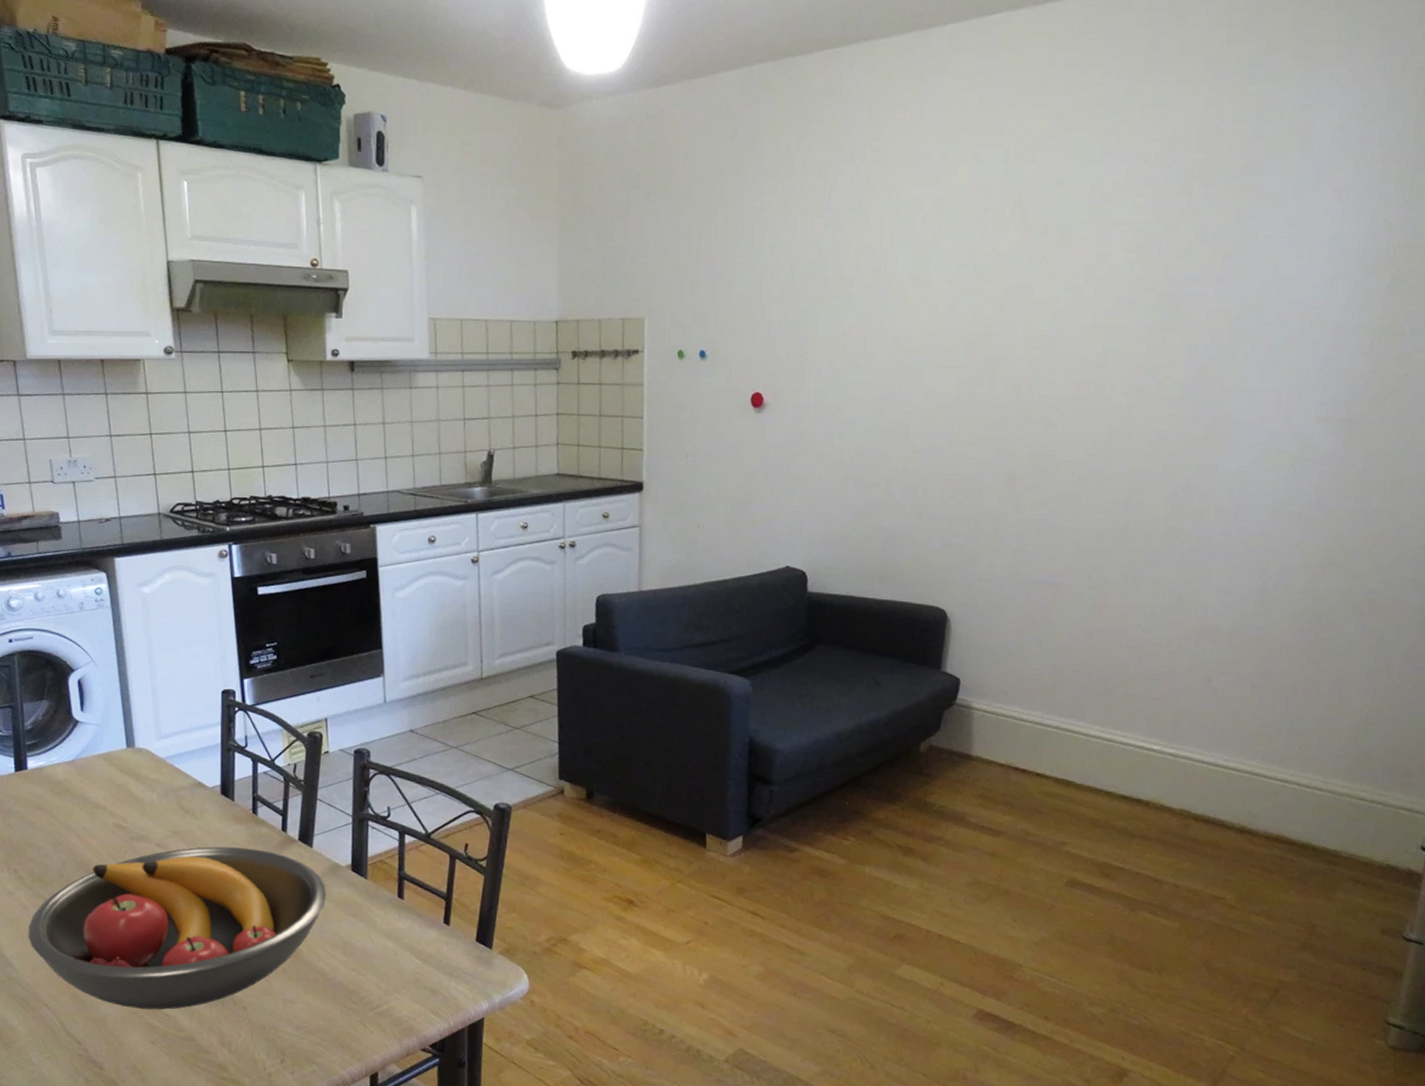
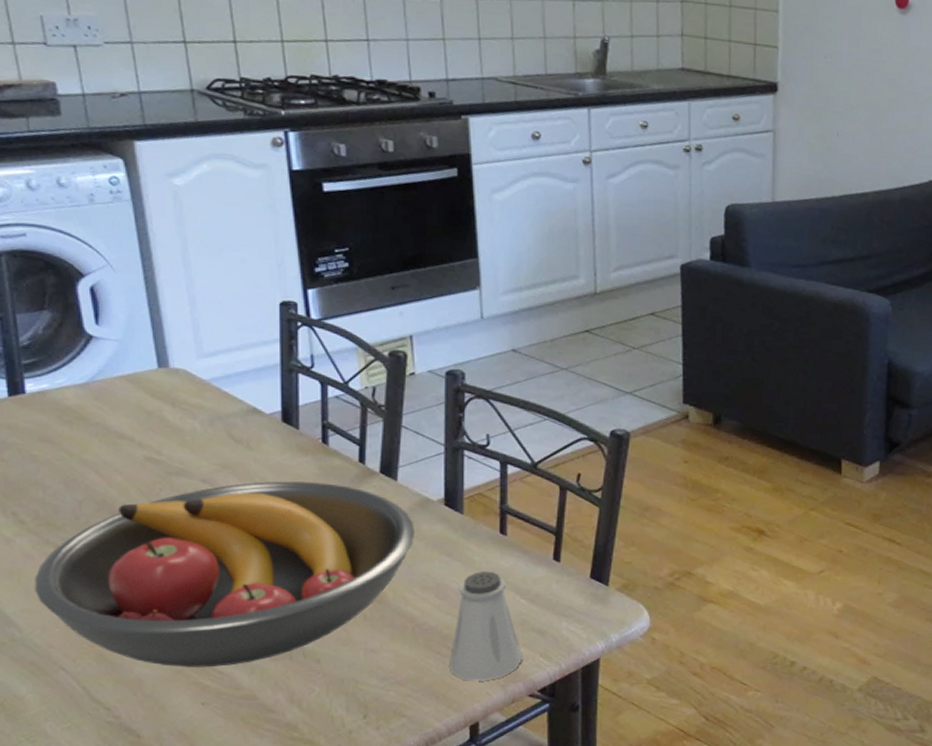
saltshaker: none [354,931,417,1035] -> present [449,570,523,682]

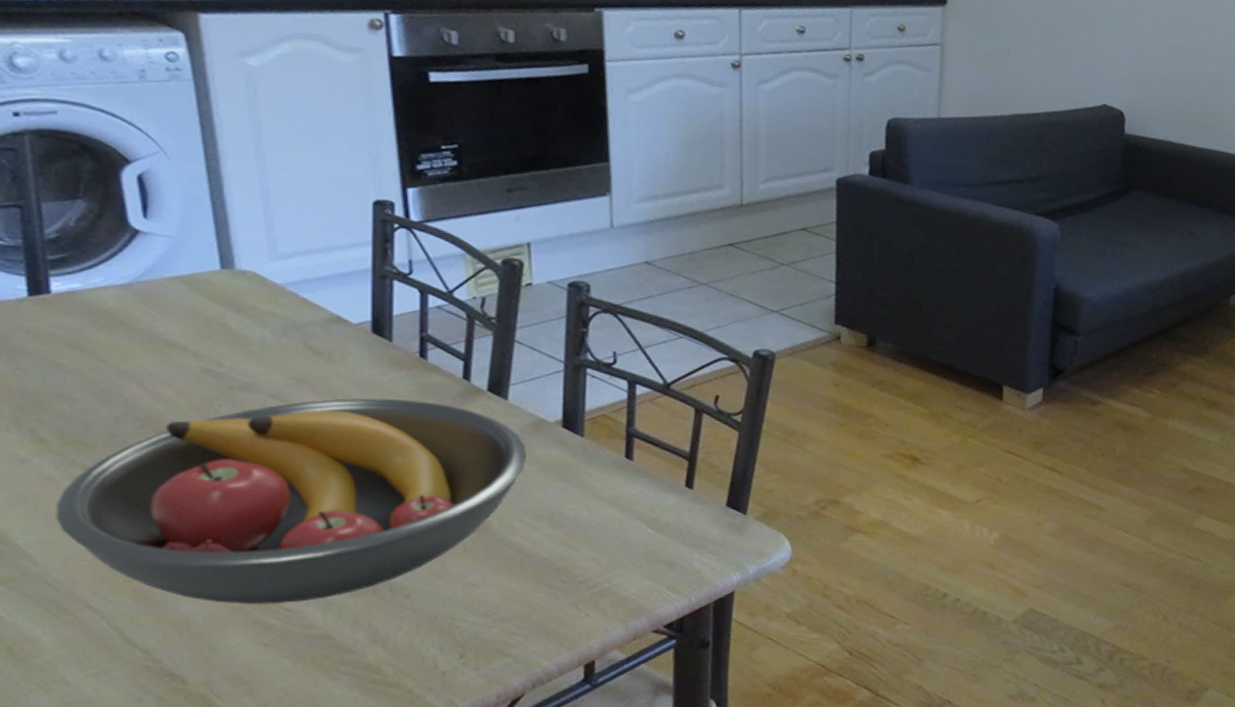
saltshaker: present [449,570,523,682] -> none [563,498,648,617]

